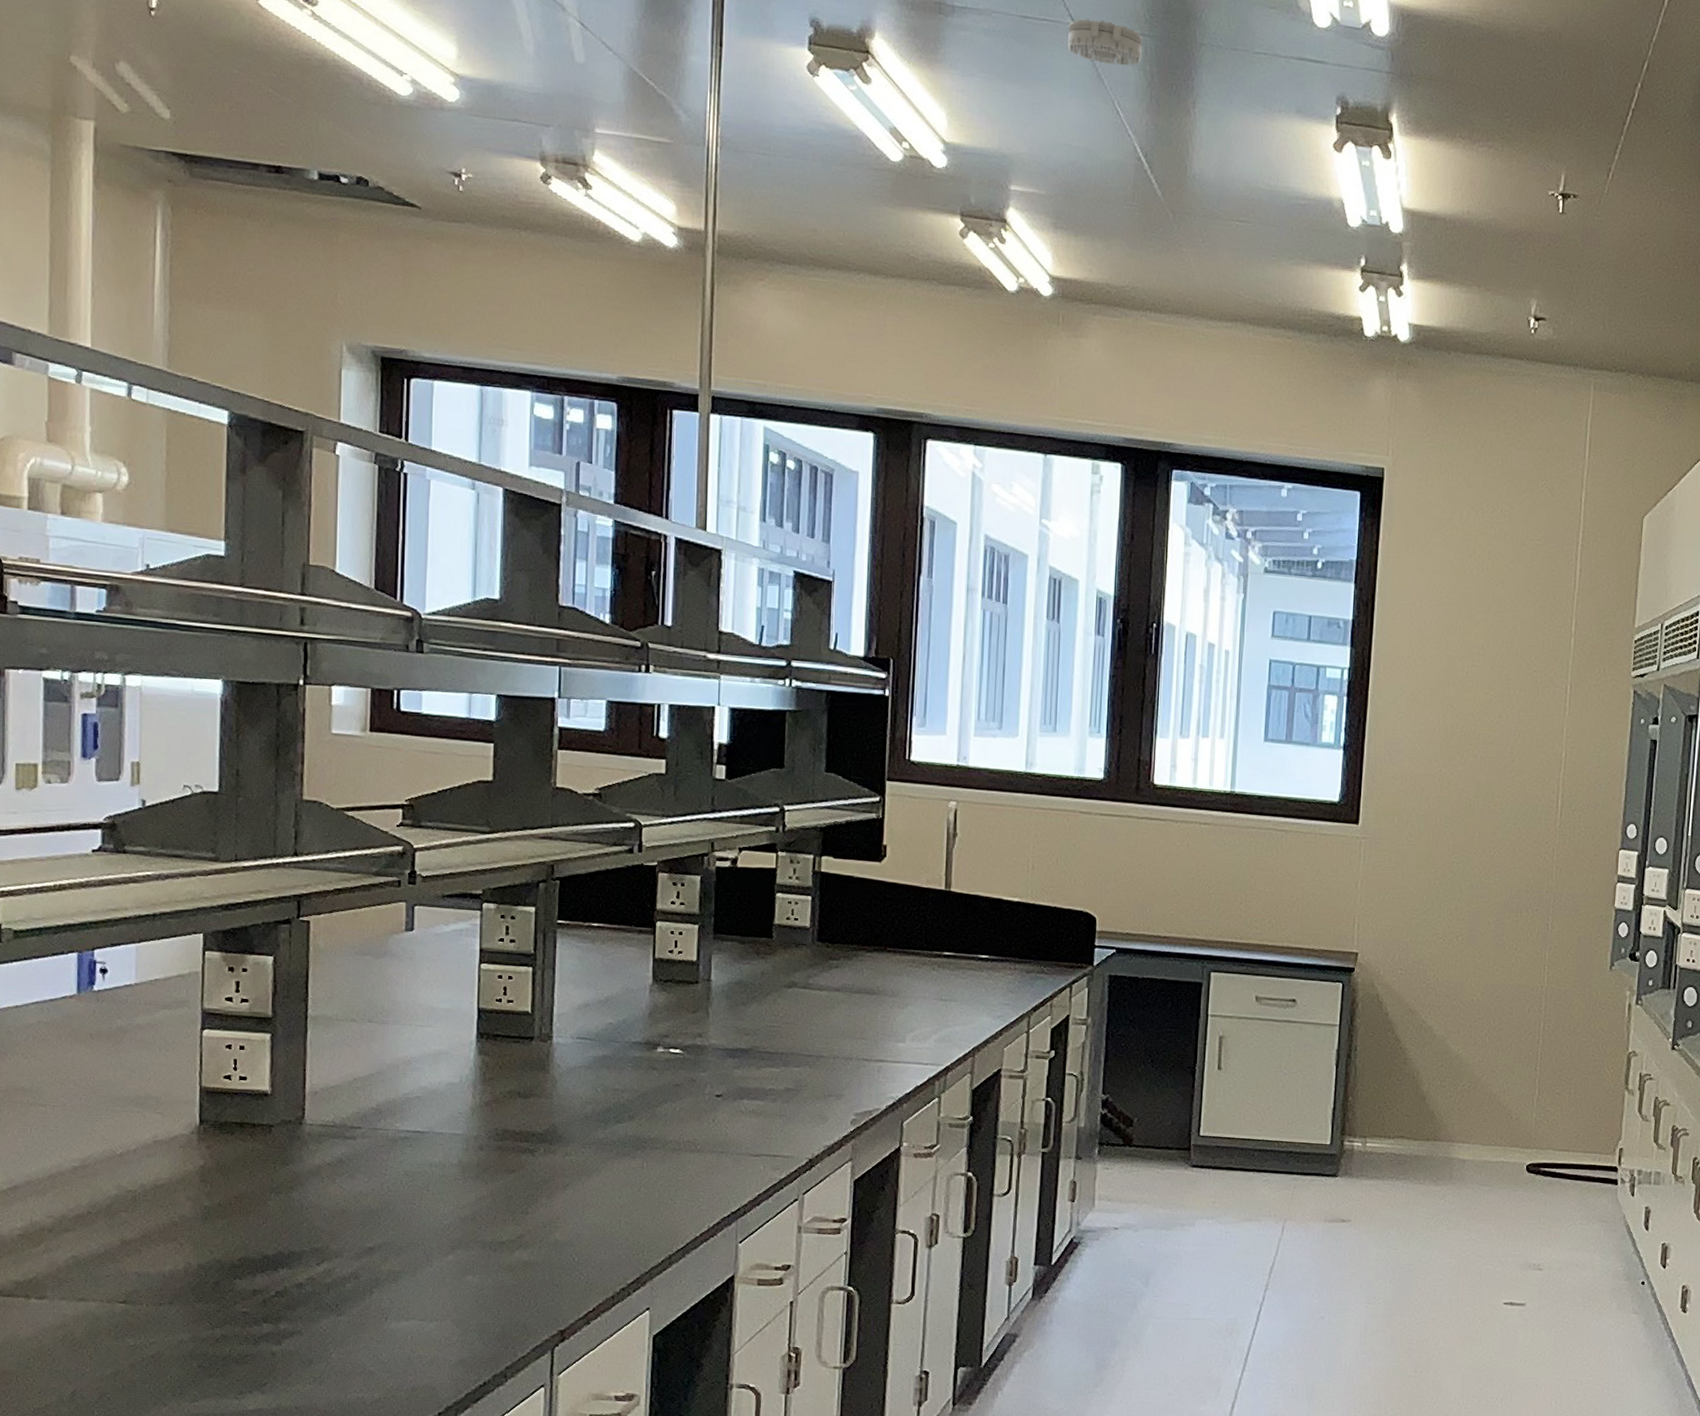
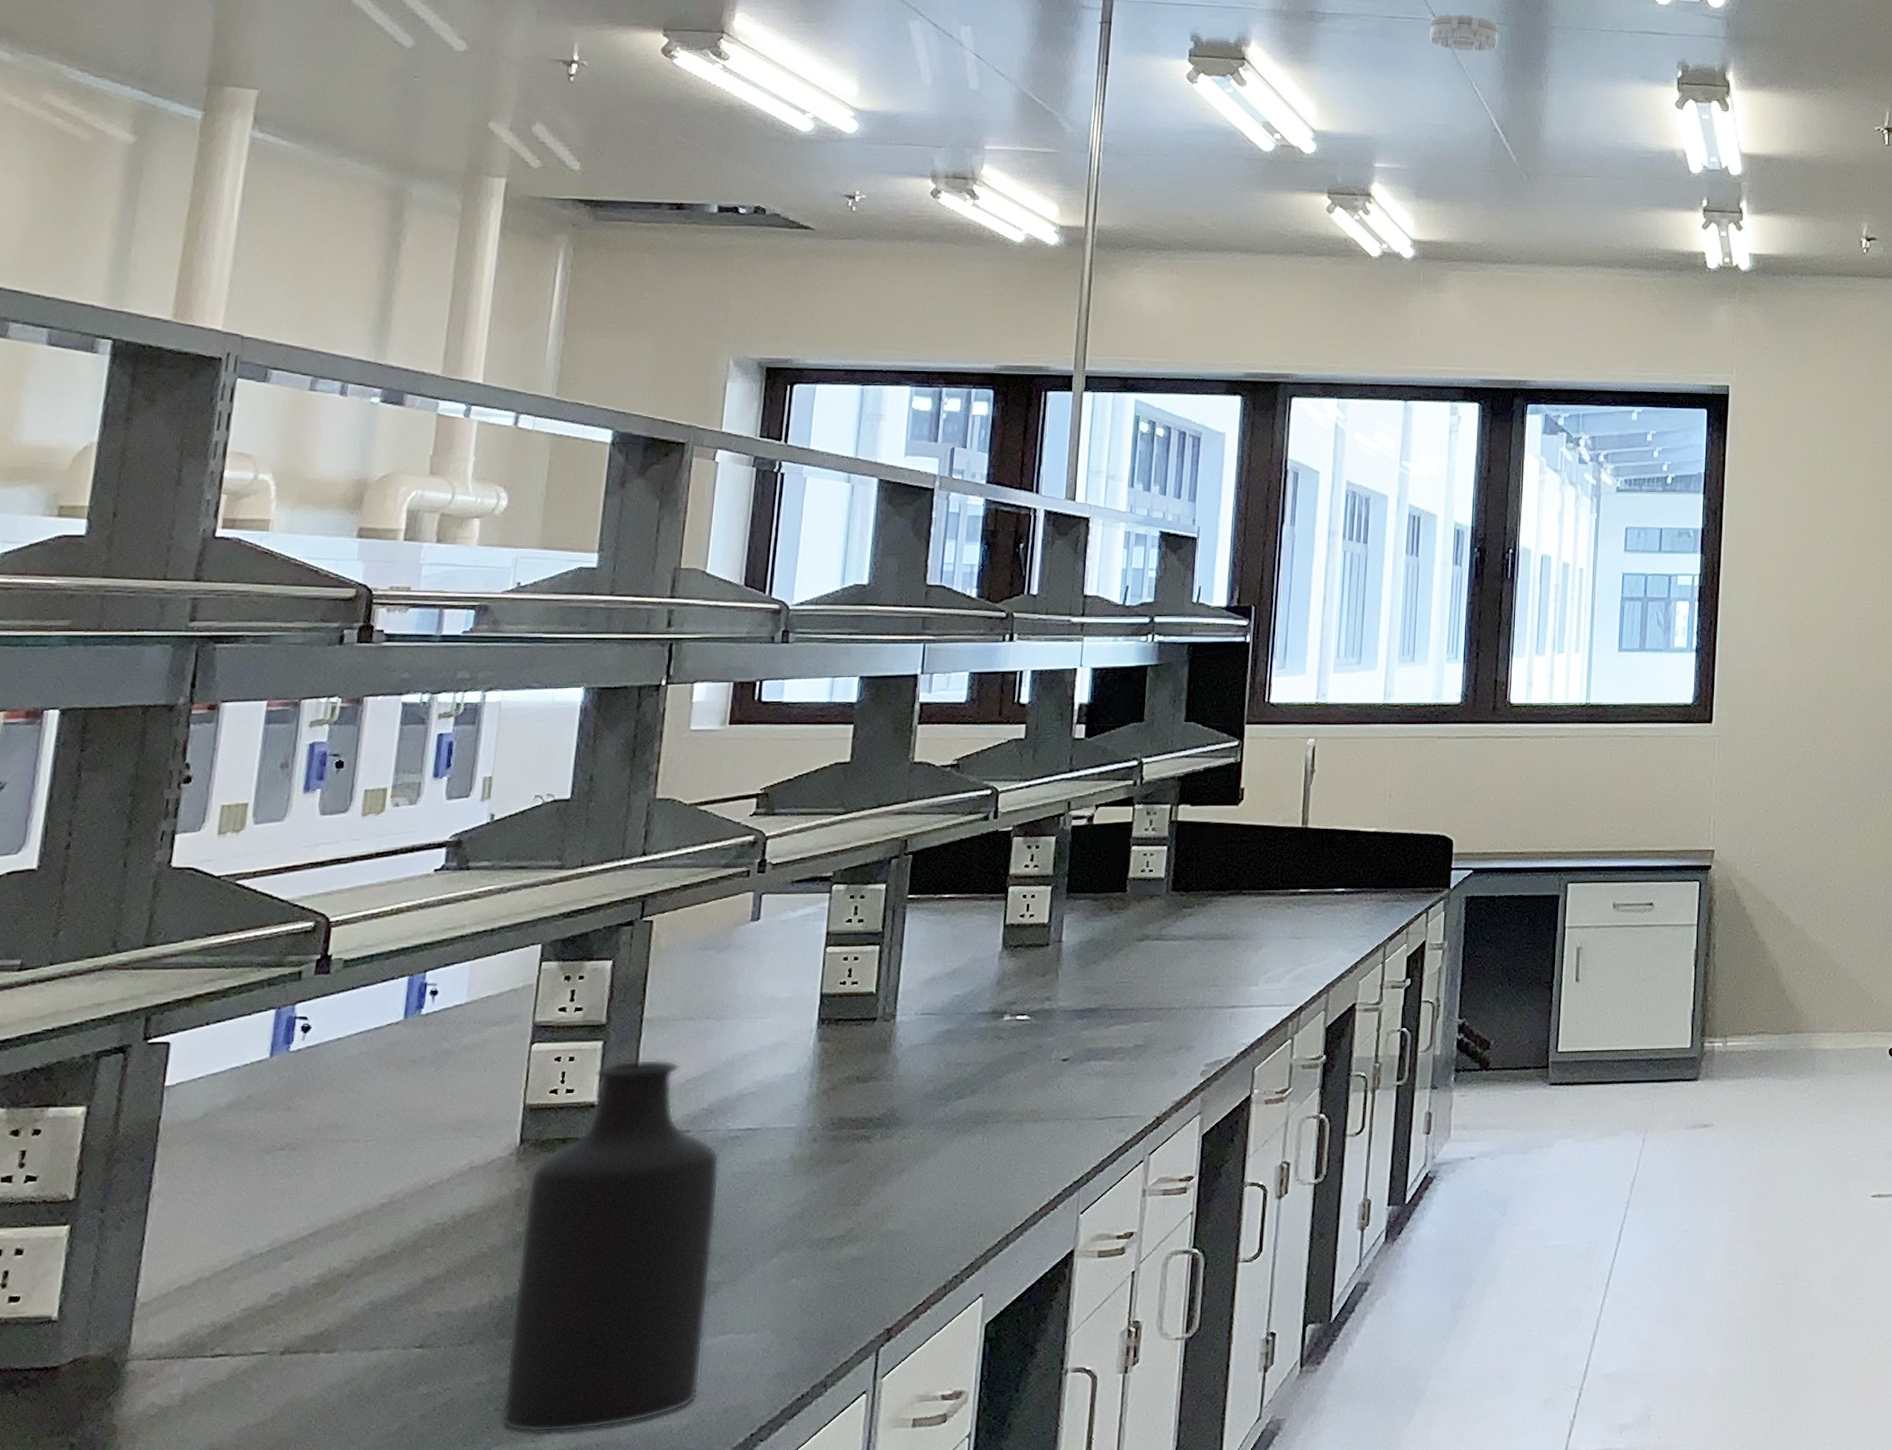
bottle: none [205,1054,392,1394] -> present [500,1059,720,1433]

